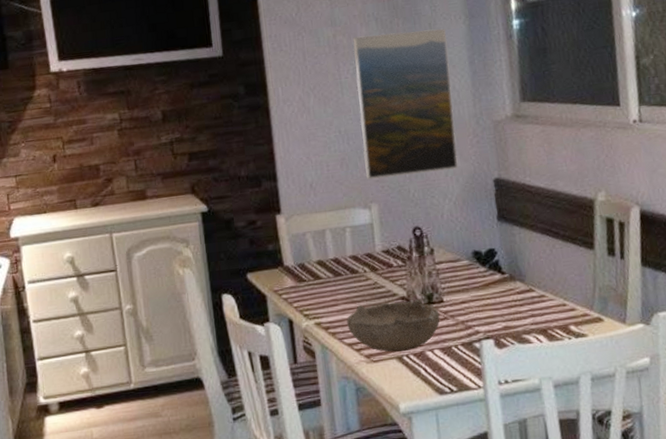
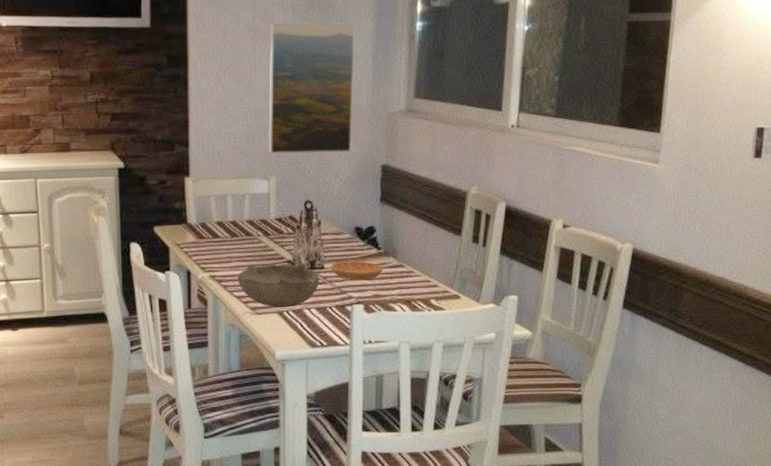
saucer: none [450,289,511,312] -> present [331,261,383,281]

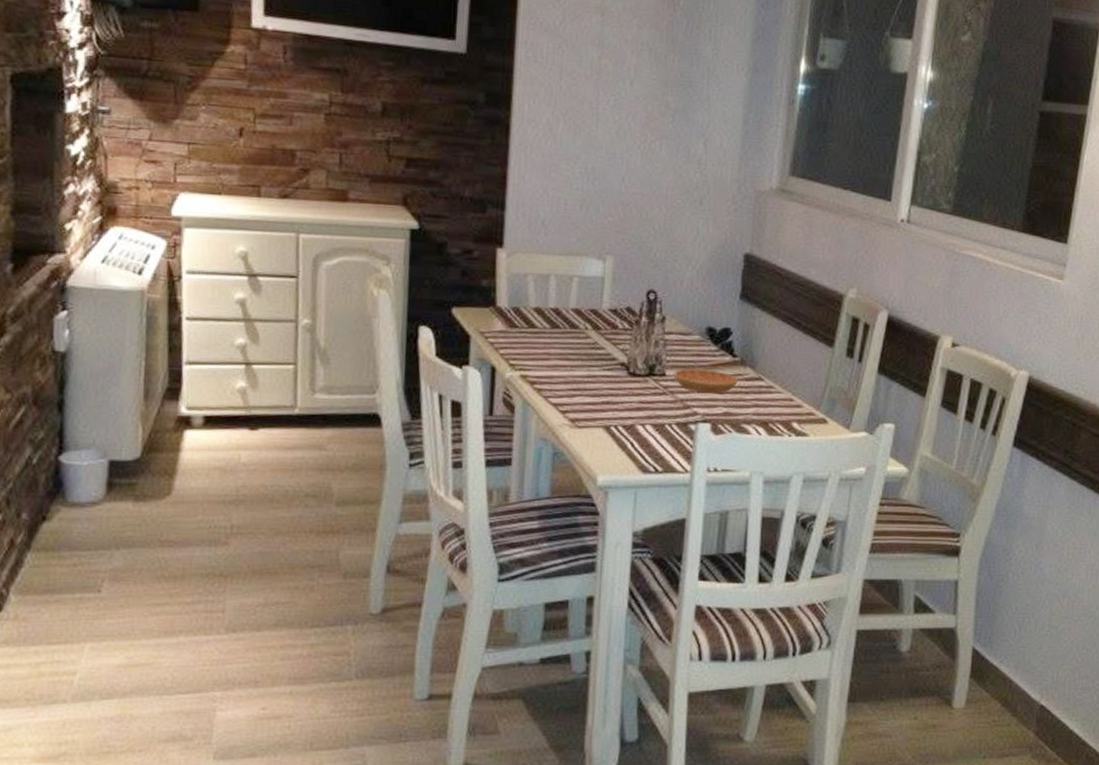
bowl: present [238,264,319,307] -> none [556,364,659,421]
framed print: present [268,21,356,155] -> none [606,64,725,235]

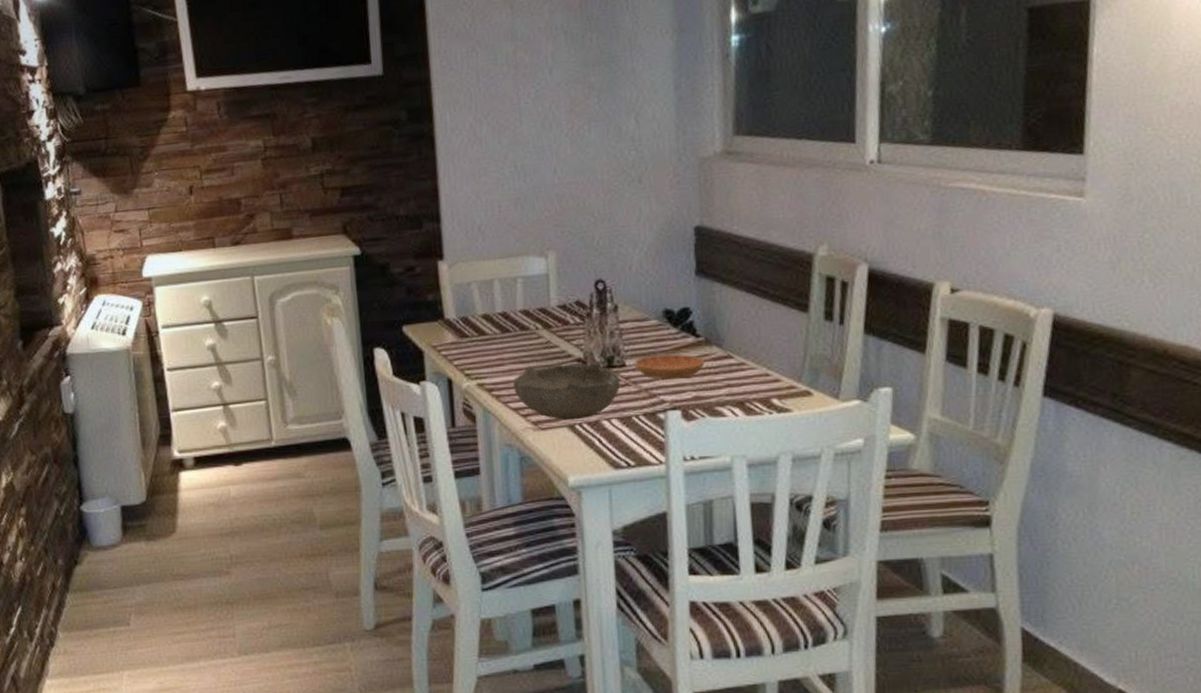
bowl: none [556,364,659,421] -> present [513,362,621,420]

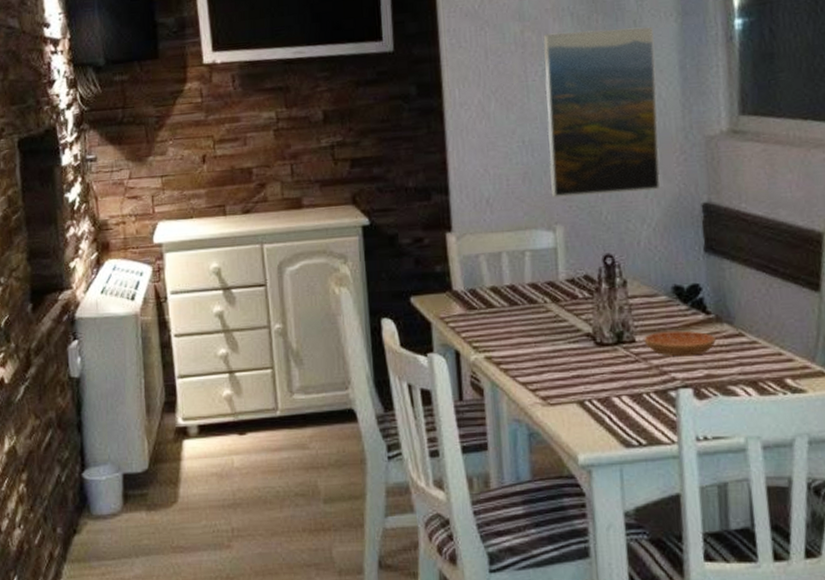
bowl: present [513,362,621,420] -> none [521,337,631,396]
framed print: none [535,45,654,224] -> present [543,26,661,199]

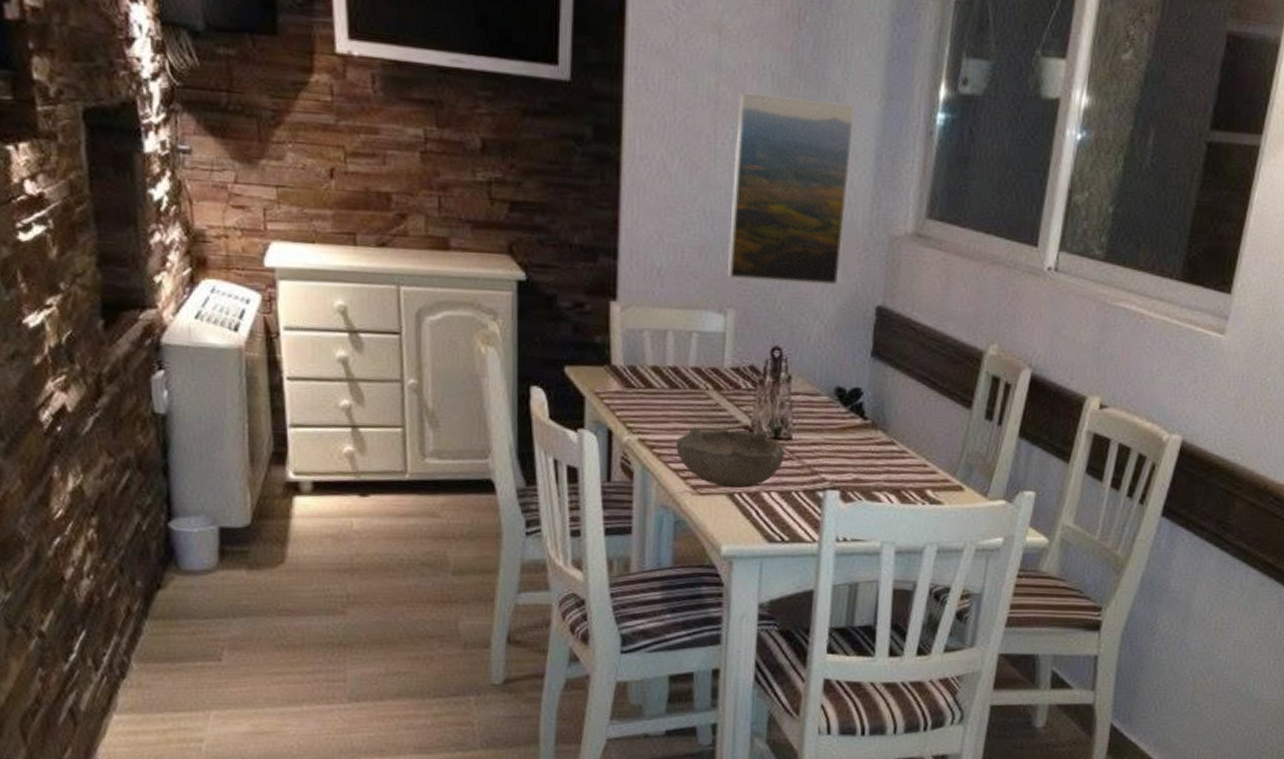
bowl: none [521,337,631,396] -> present [676,427,785,488]
saucer: present [644,330,716,357] -> none [800,431,869,459]

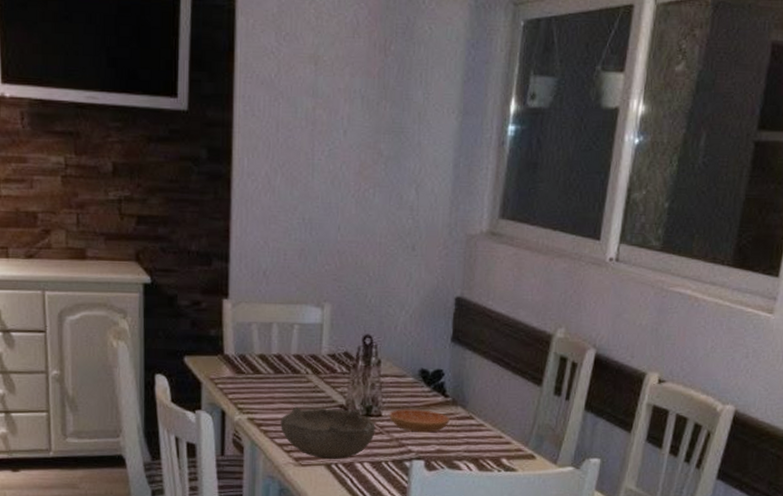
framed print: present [726,91,855,285] -> none [323,113,435,280]
saucer: none [800,431,869,459] -> present [389,409,450,433]

